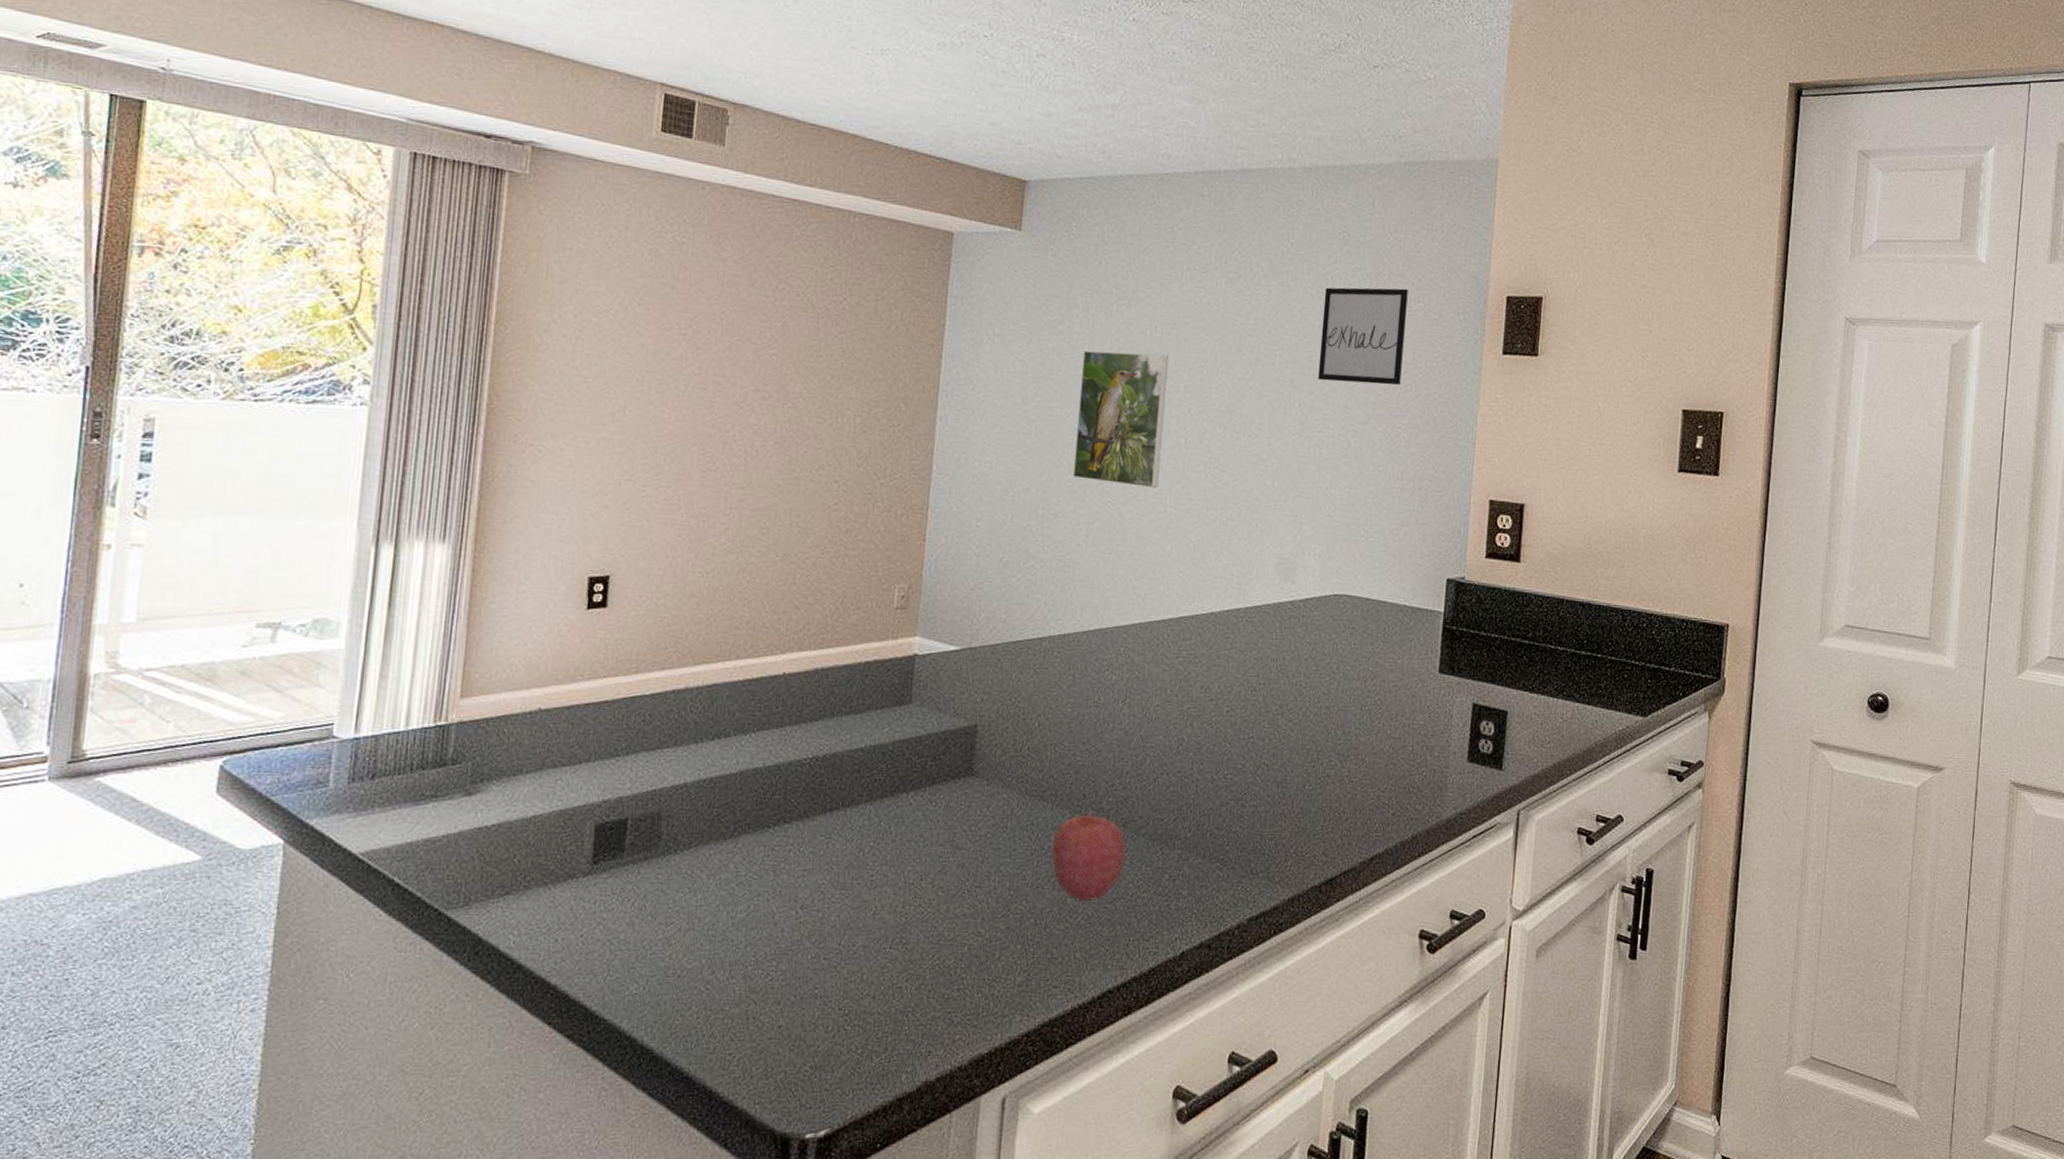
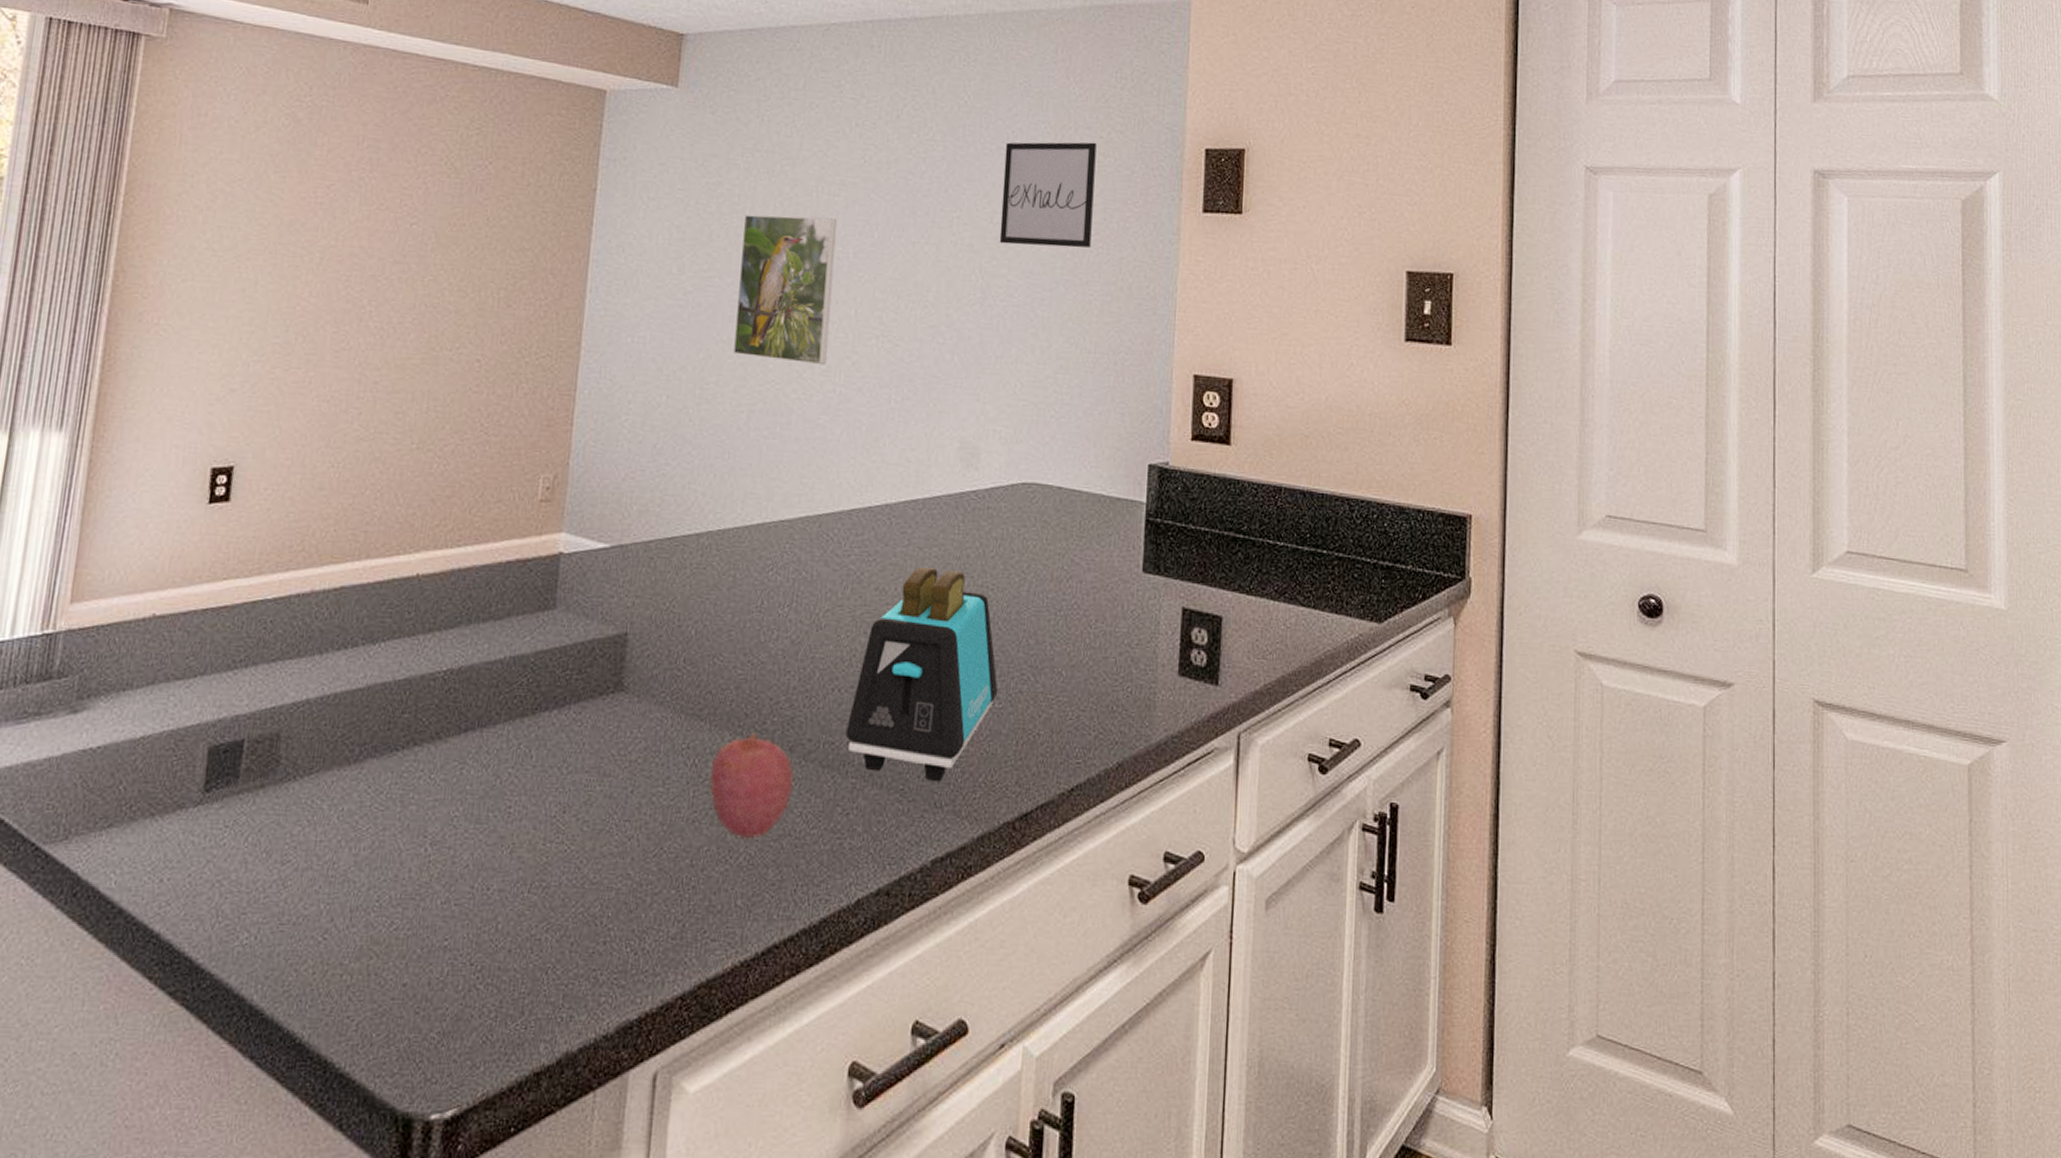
toaster: none [1173,667,1309,853] -> present [845,566,998,782]

